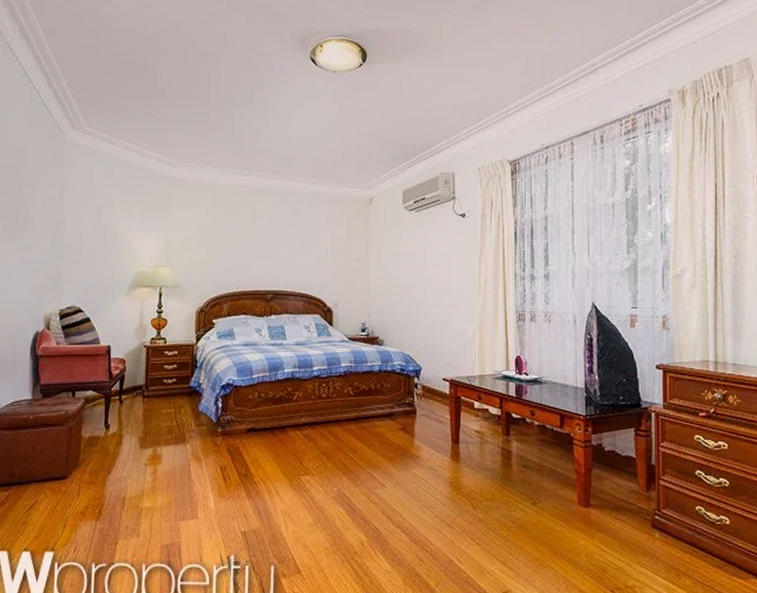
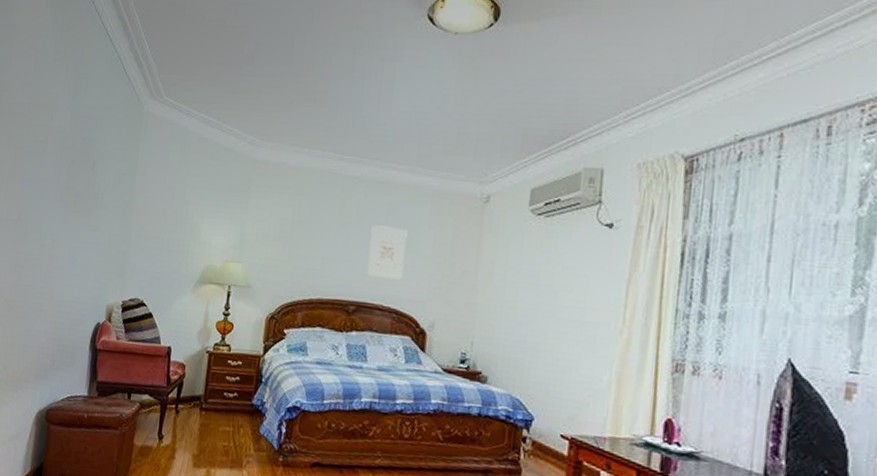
wall art: none [279,227,310,270] -> present [367,225,408,280]

